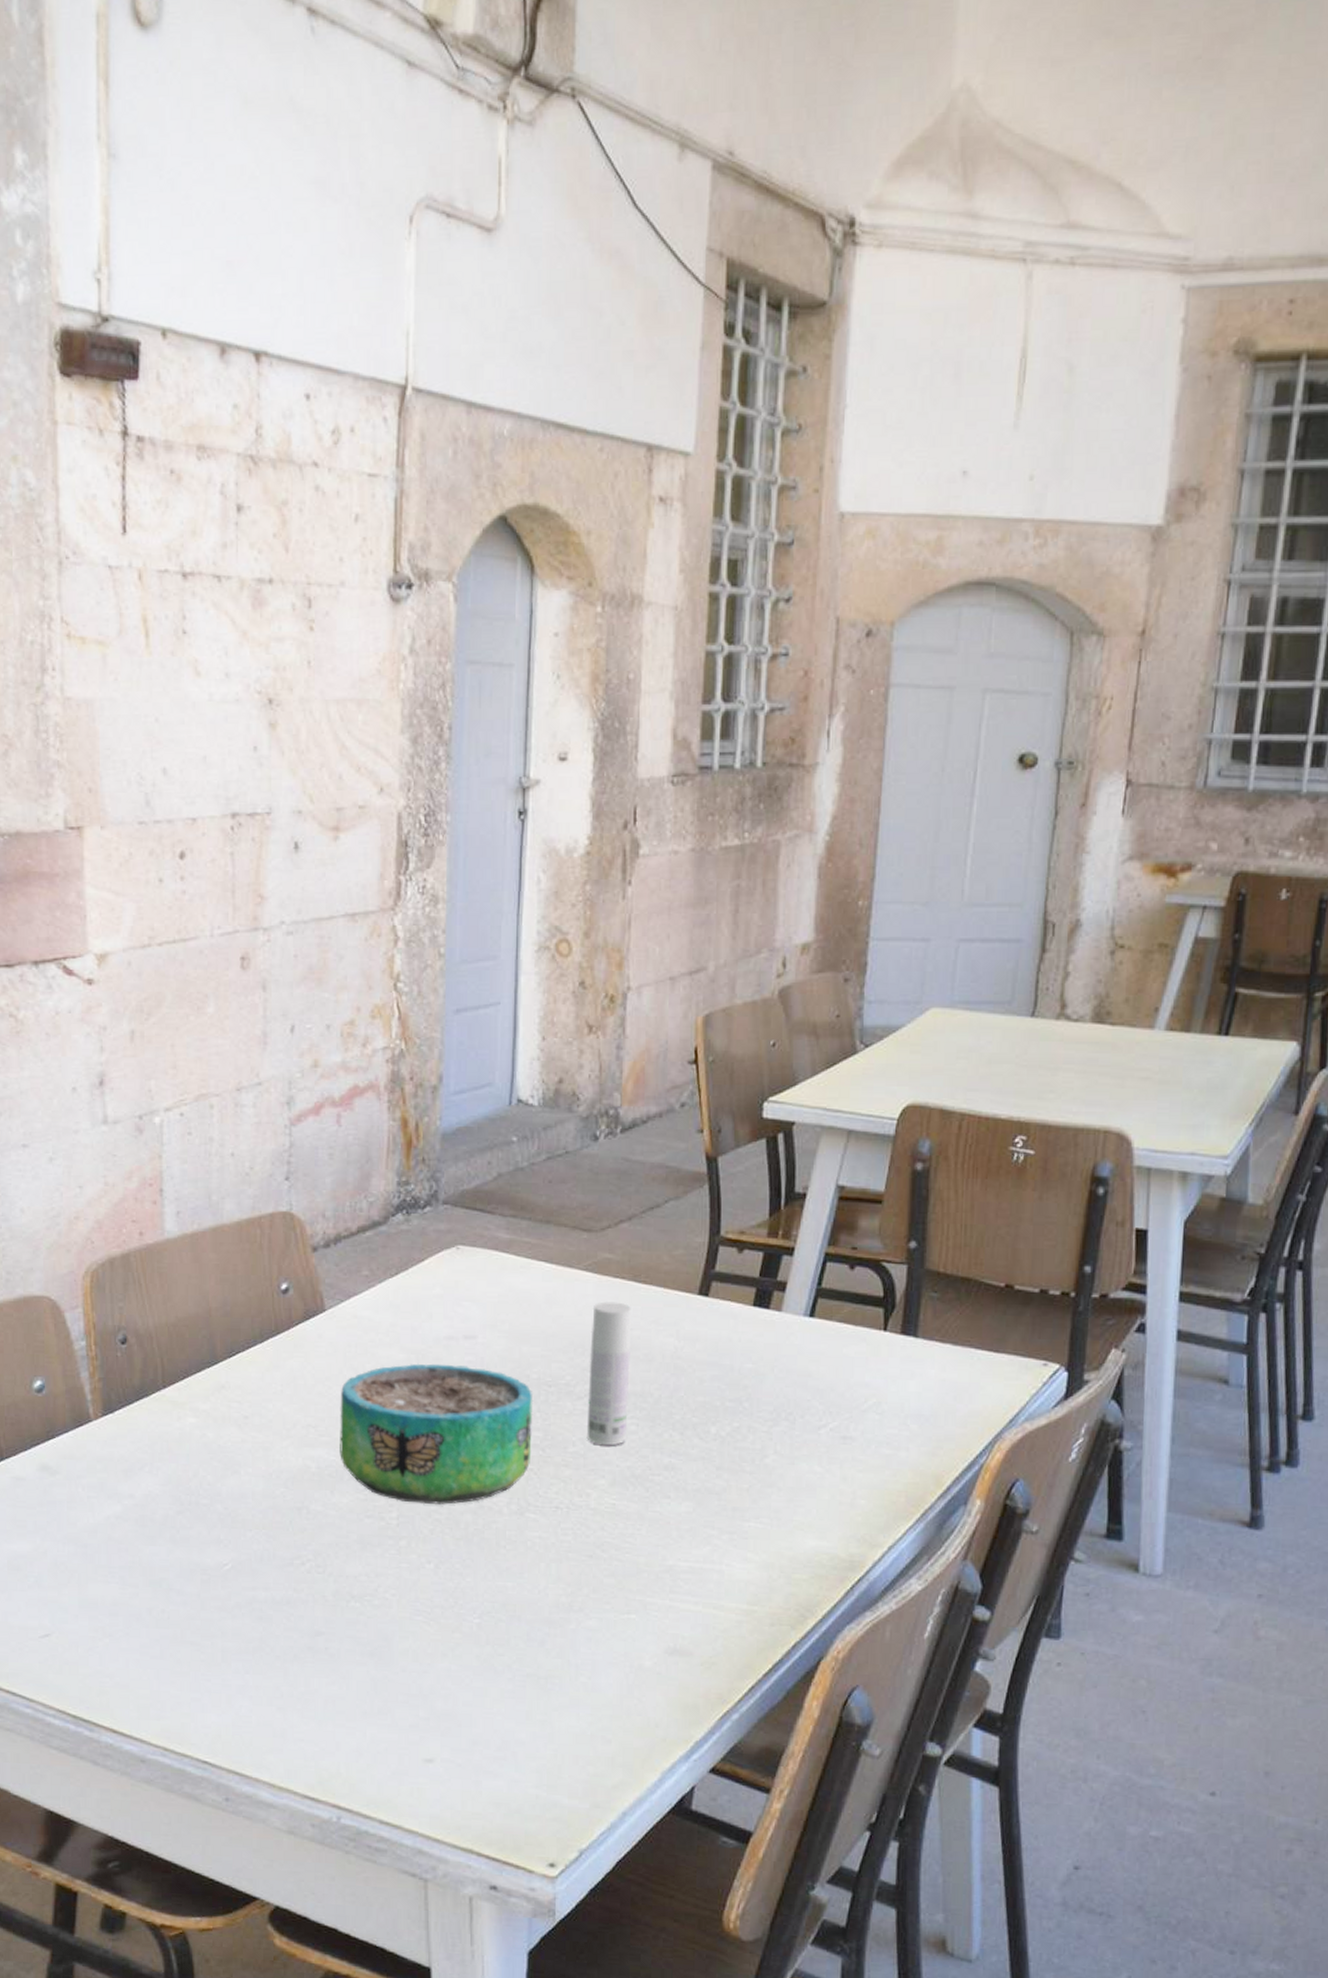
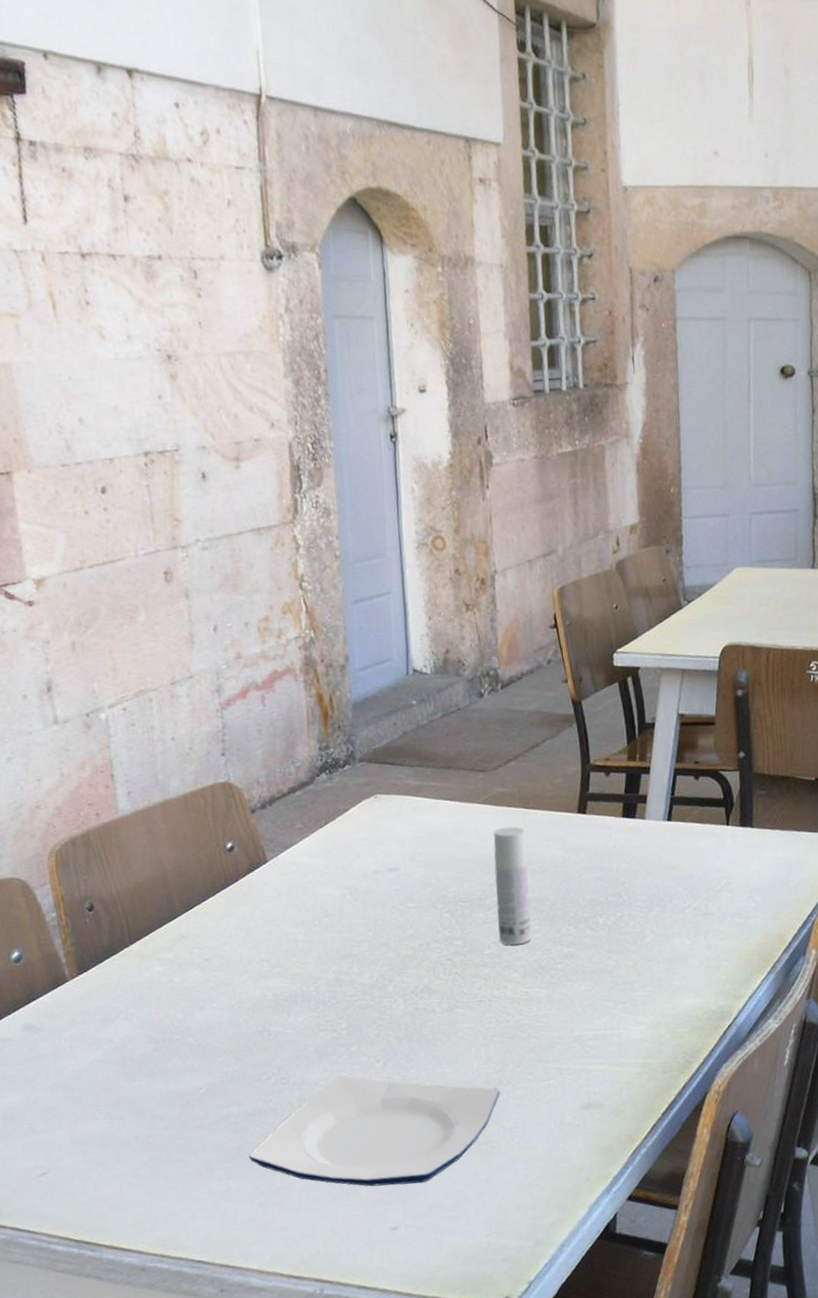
plate: none [272,1570,569,1713] -> present [249,1074,500,1187]
decorative bowl: present [340,1363,533,1505] -> none [287,894,455,1014]

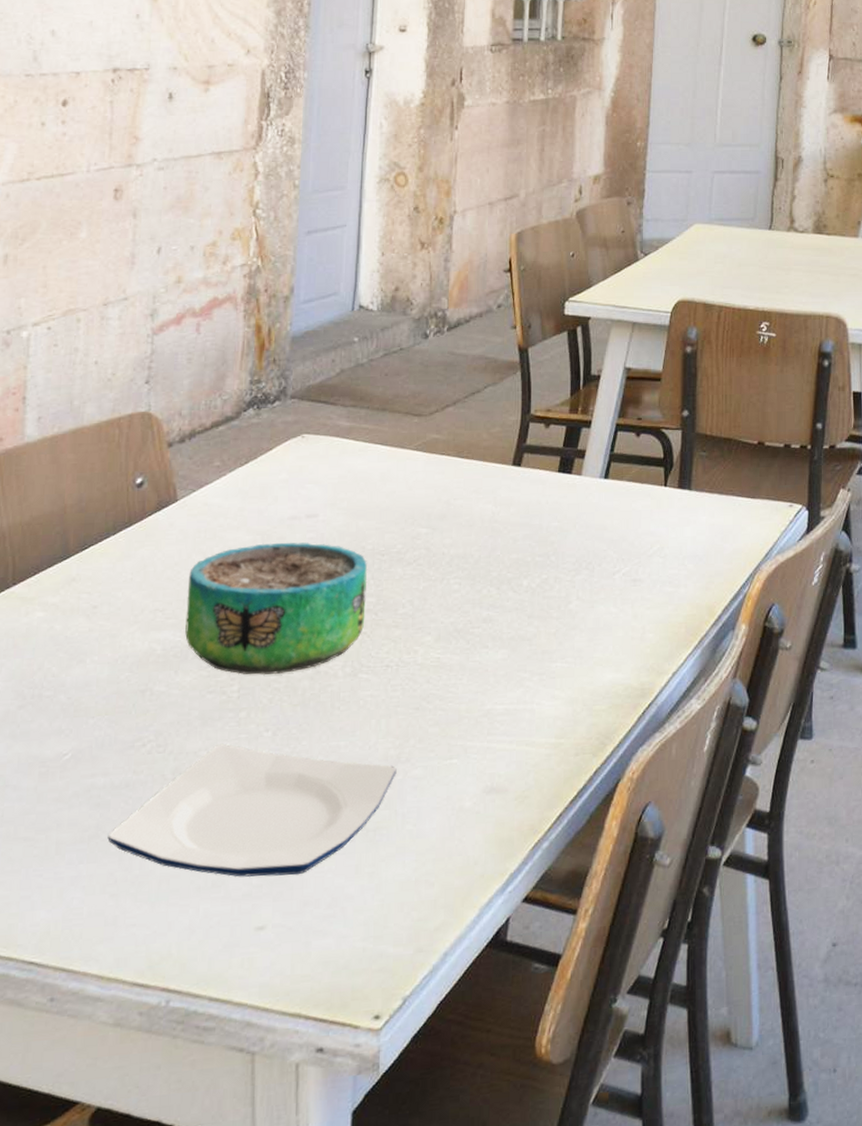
decorative bowl: none [287,894,455,1014] -> present [185,542,368,675]
bottle: present [493,826,532,945] -> none [415,476,455,605]

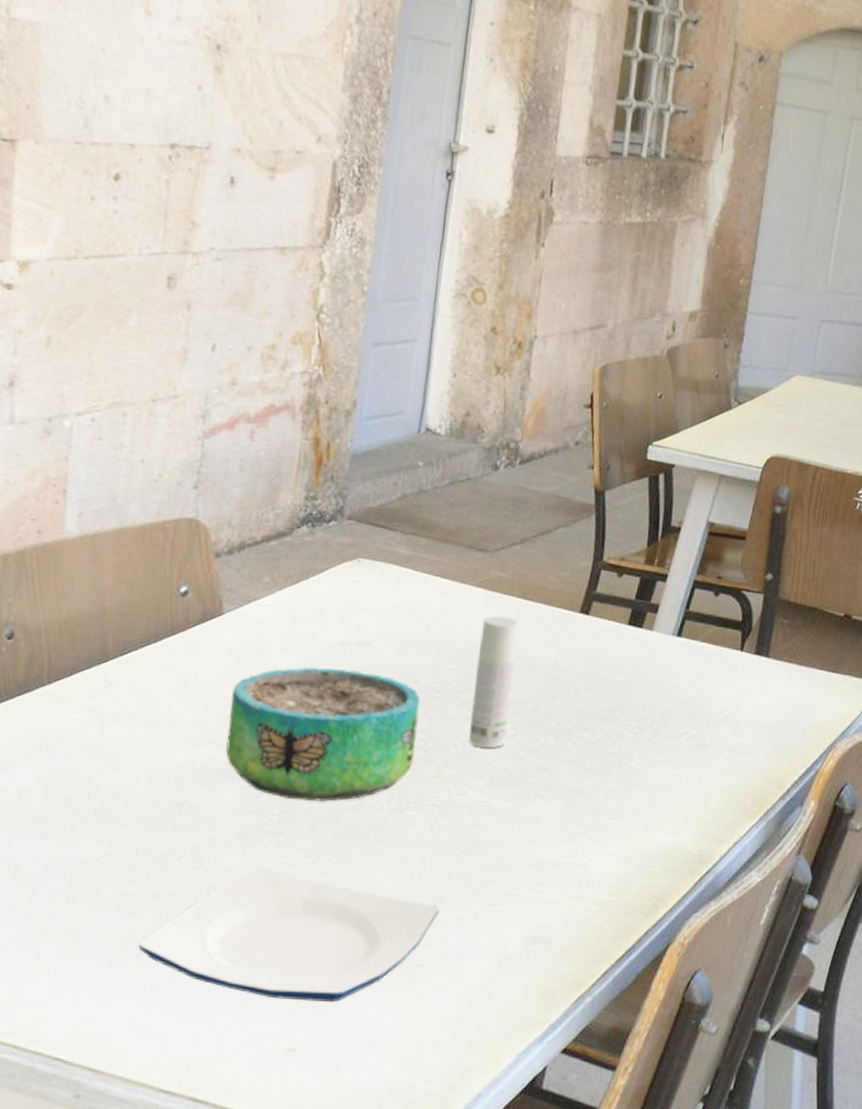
bottle: none [415,476,455,605] -> present [468,616,518,748]

